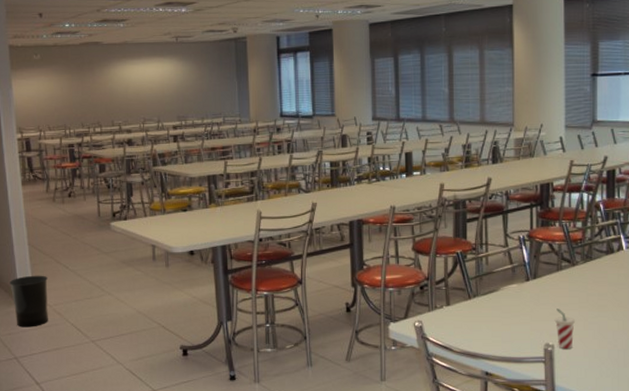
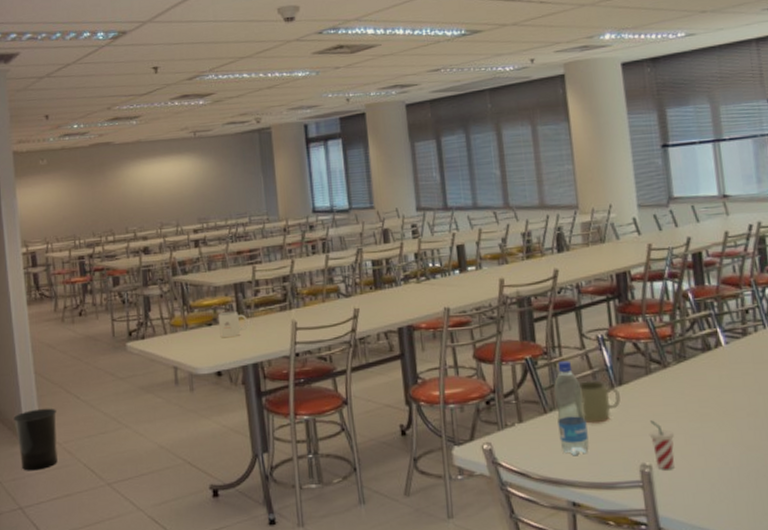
mug: none [192,199,219,223] -> present [218,310,248,338]
bottle: none [478,256,505,335] -> present [553,361,589,456]
mug: none [501,273,533,308] -> present [580,379,621,423]

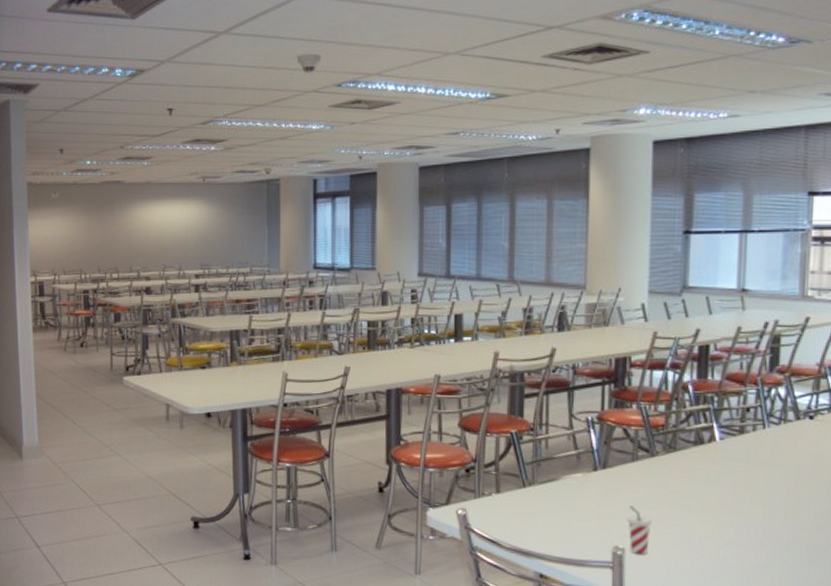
waste bin: present [13,408,58,471] -> none [15,429,54,485]
mug: present [218,310,248,338] -> none [211,356,241,382]
bottle: present [553,361,589,456] -> none [535,439,566,531]
mug: present [580,379,621,423] -> none [562,459,602,502]

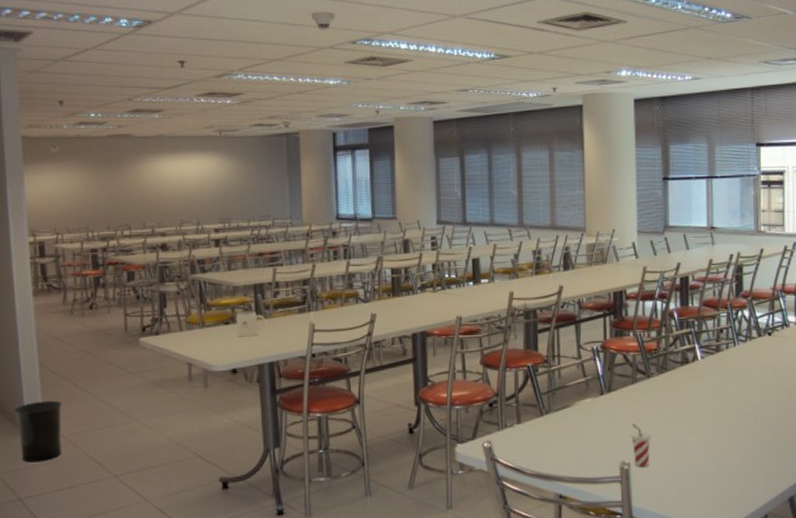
waste bin: none [15,429,54,485] -> present [14,400,62,463]
mug: none [211,356,241,382] -> present [235,311,266,337]

